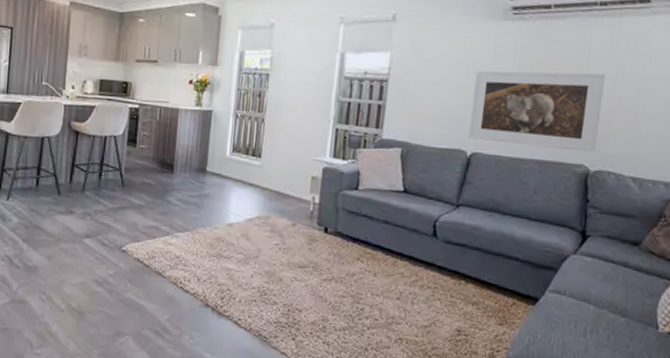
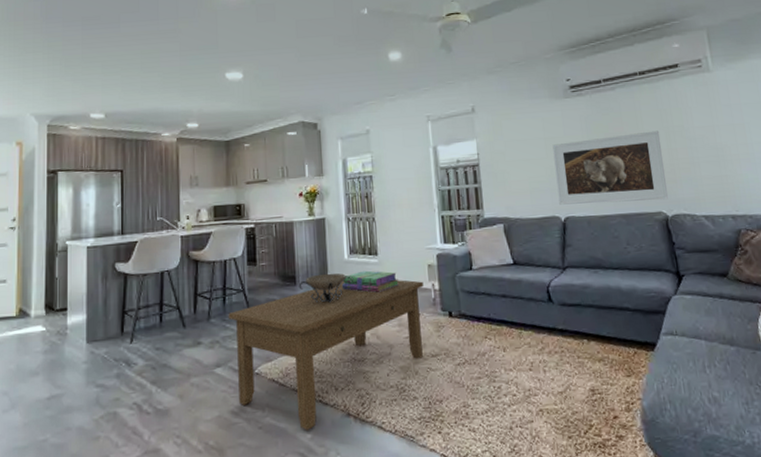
coffee table: none [102,177,304,312] -> present [228,280,424,430]
decorative bowl: none [175,166,232,198] -> present [298,273,353,304]
stack of books: none [219,171,278,195] -> present [341,270,399,293]

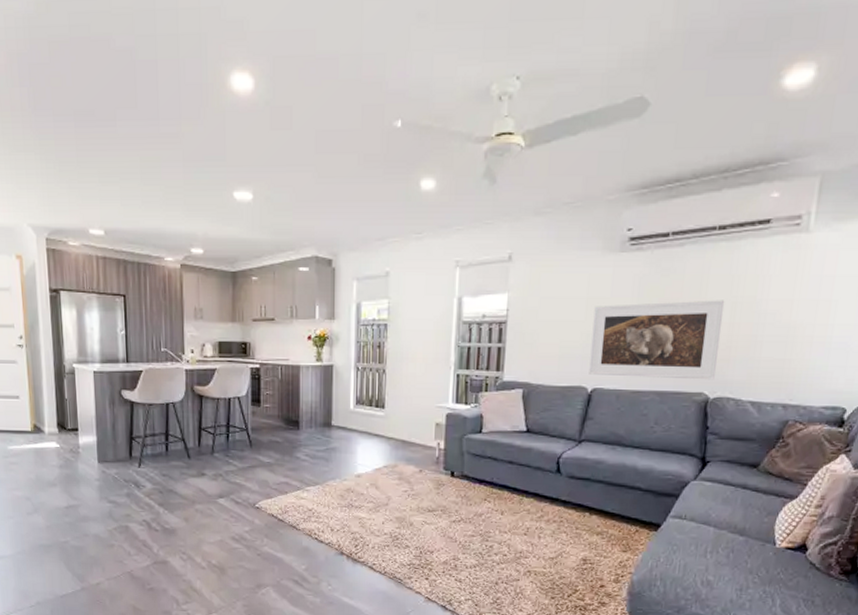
coffee table: present [228,280,424,430] -> none [231,430,429,562]
decorative bowl: present [298,273,353,304] -> none [302,421,357,451]
stack of books: present [341,270,399,293] -> none [345,422,403,445]

